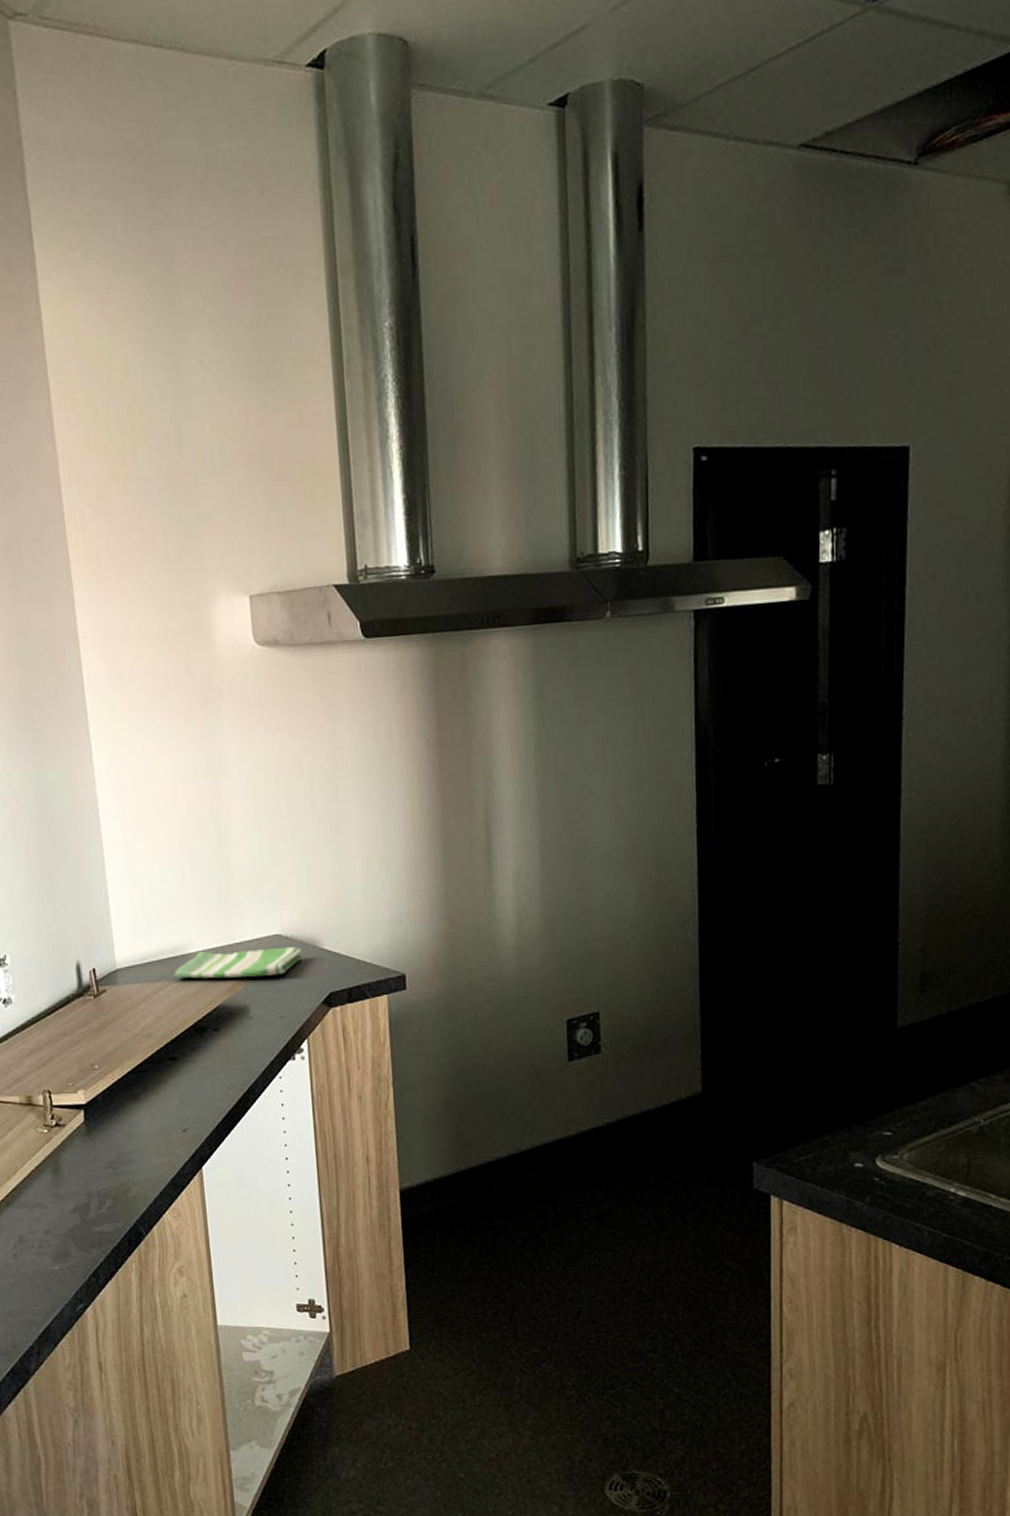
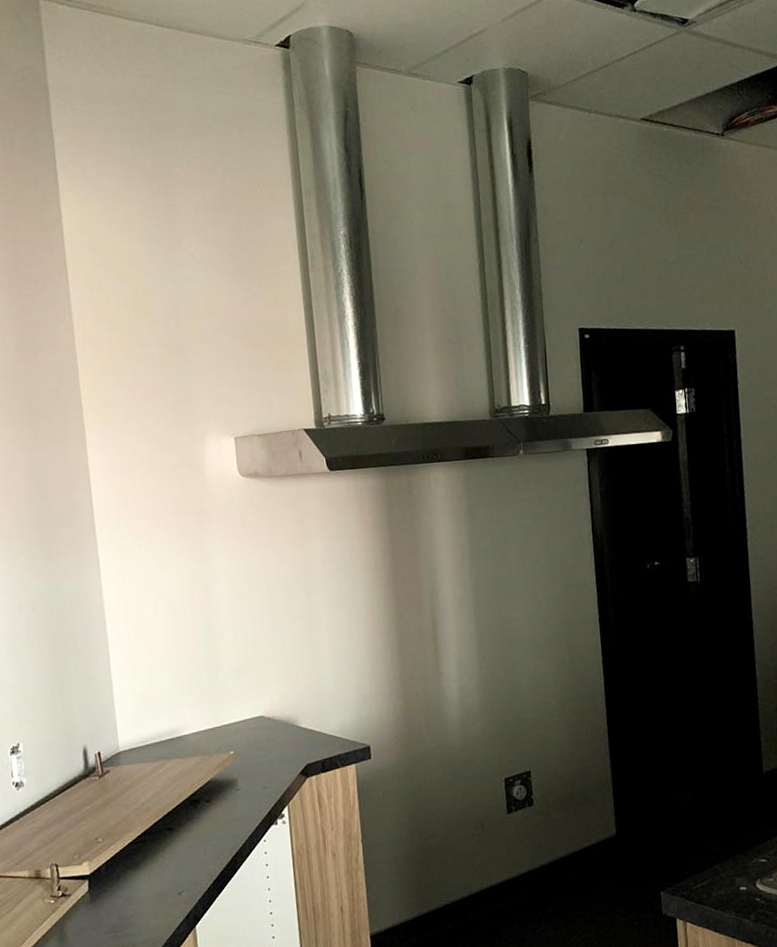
dish towel: present [174,946,303,979] -> none [170,725,283,758]

